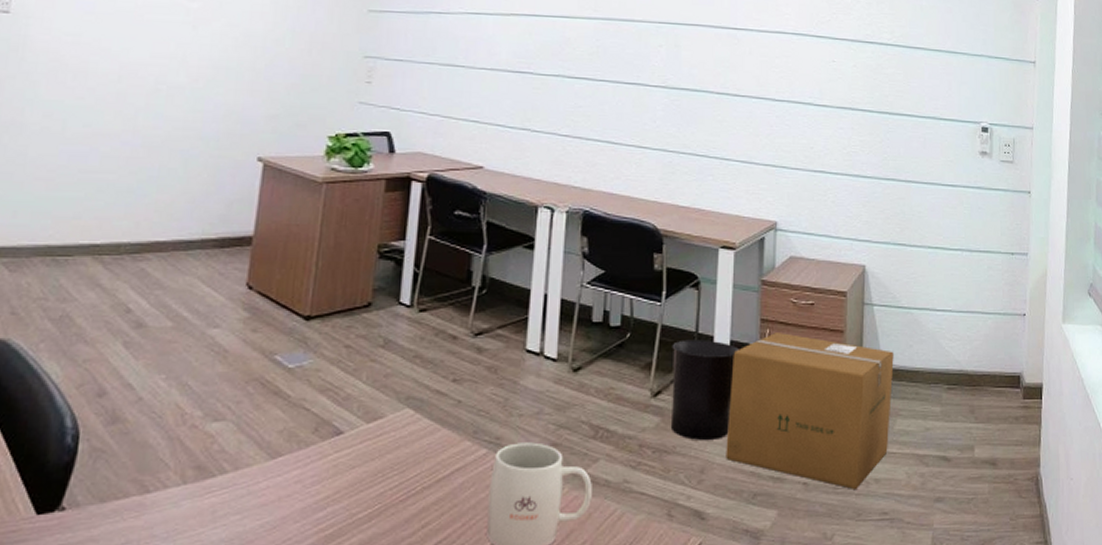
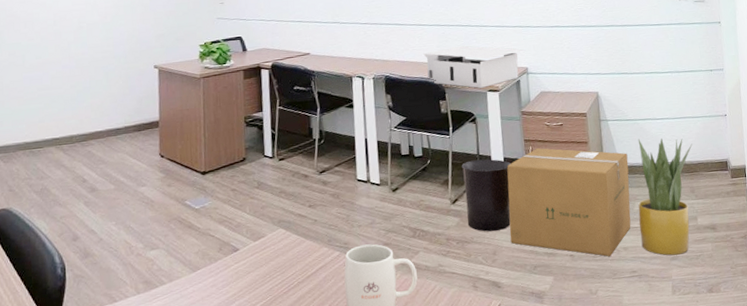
architectural model: none [640,182,778,242] -> present [423,45,527,88]
planter: none [898,334,978,496] -> present [637,138,692,256]

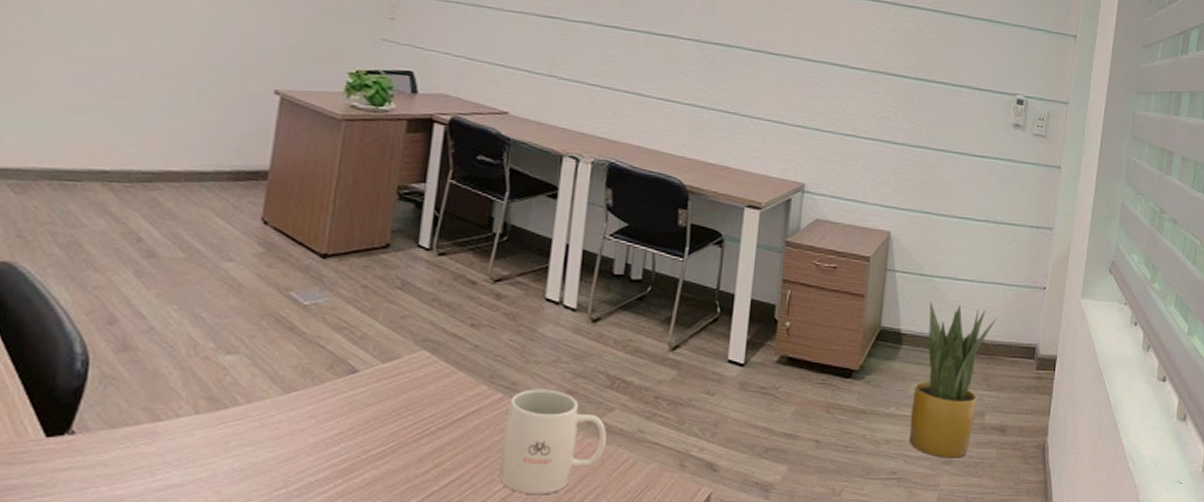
architectural model: present [423,45,527,88] -> none [666,139,807,201]
waste bin: present [461,159,511,232] -> none [686,296,759,395]
box: present [507,148,631,257] -> none [740,294,913,448]

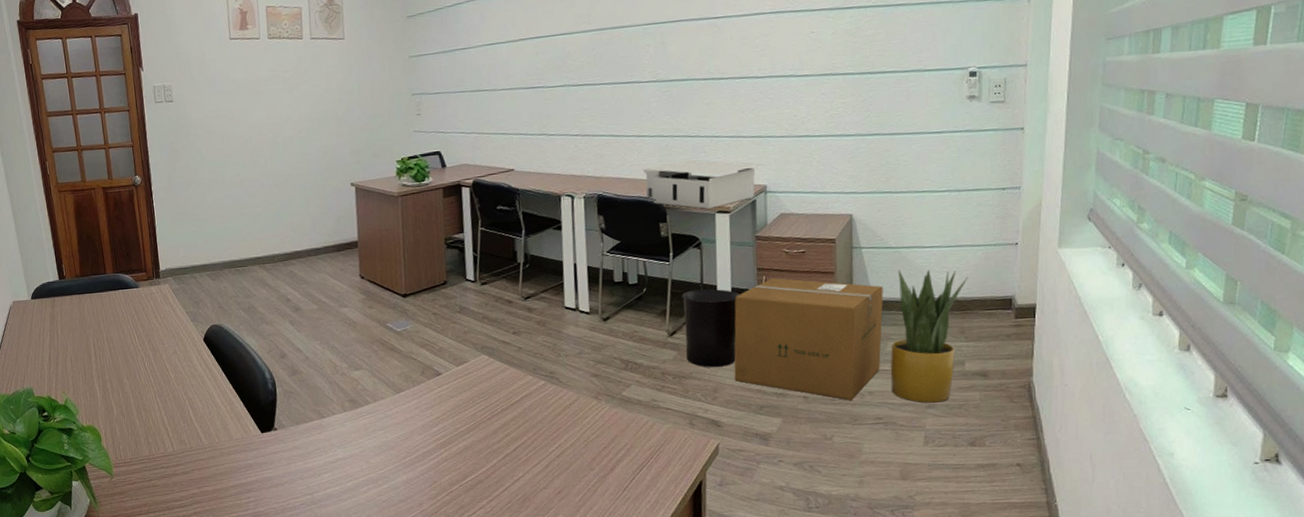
mug: present [500,389,607,495] -> none [549,374,628,453]
architectural model: none [666,139,807,201] -> present [642,159,766,209]
waste bin: none [686,296,759,395] -> present [681,288,739,367]
box: none [740,294,913,448] -> present [734,278,884,400]

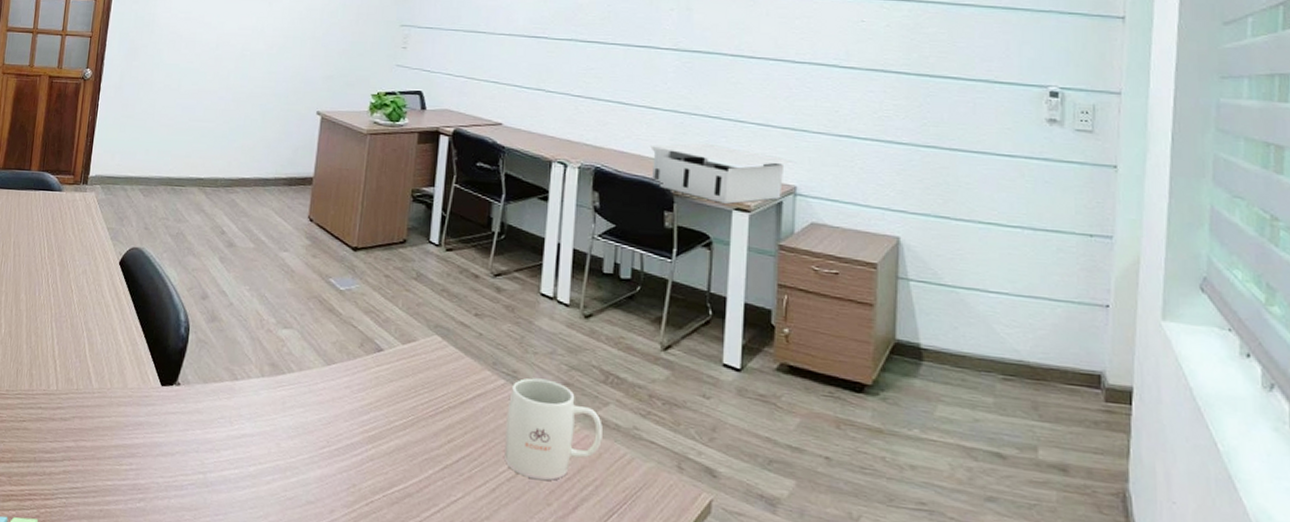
mug: none [549,374,628,453] -> present [504,378,603,481]
waste bin: present [681,288,739,367] -> none [681,298,754,400]
box: present [734,278,884,400] -> none [739,299,934,473]
planter: present [890,270,968,403] -> none [939,315,1044,497]

